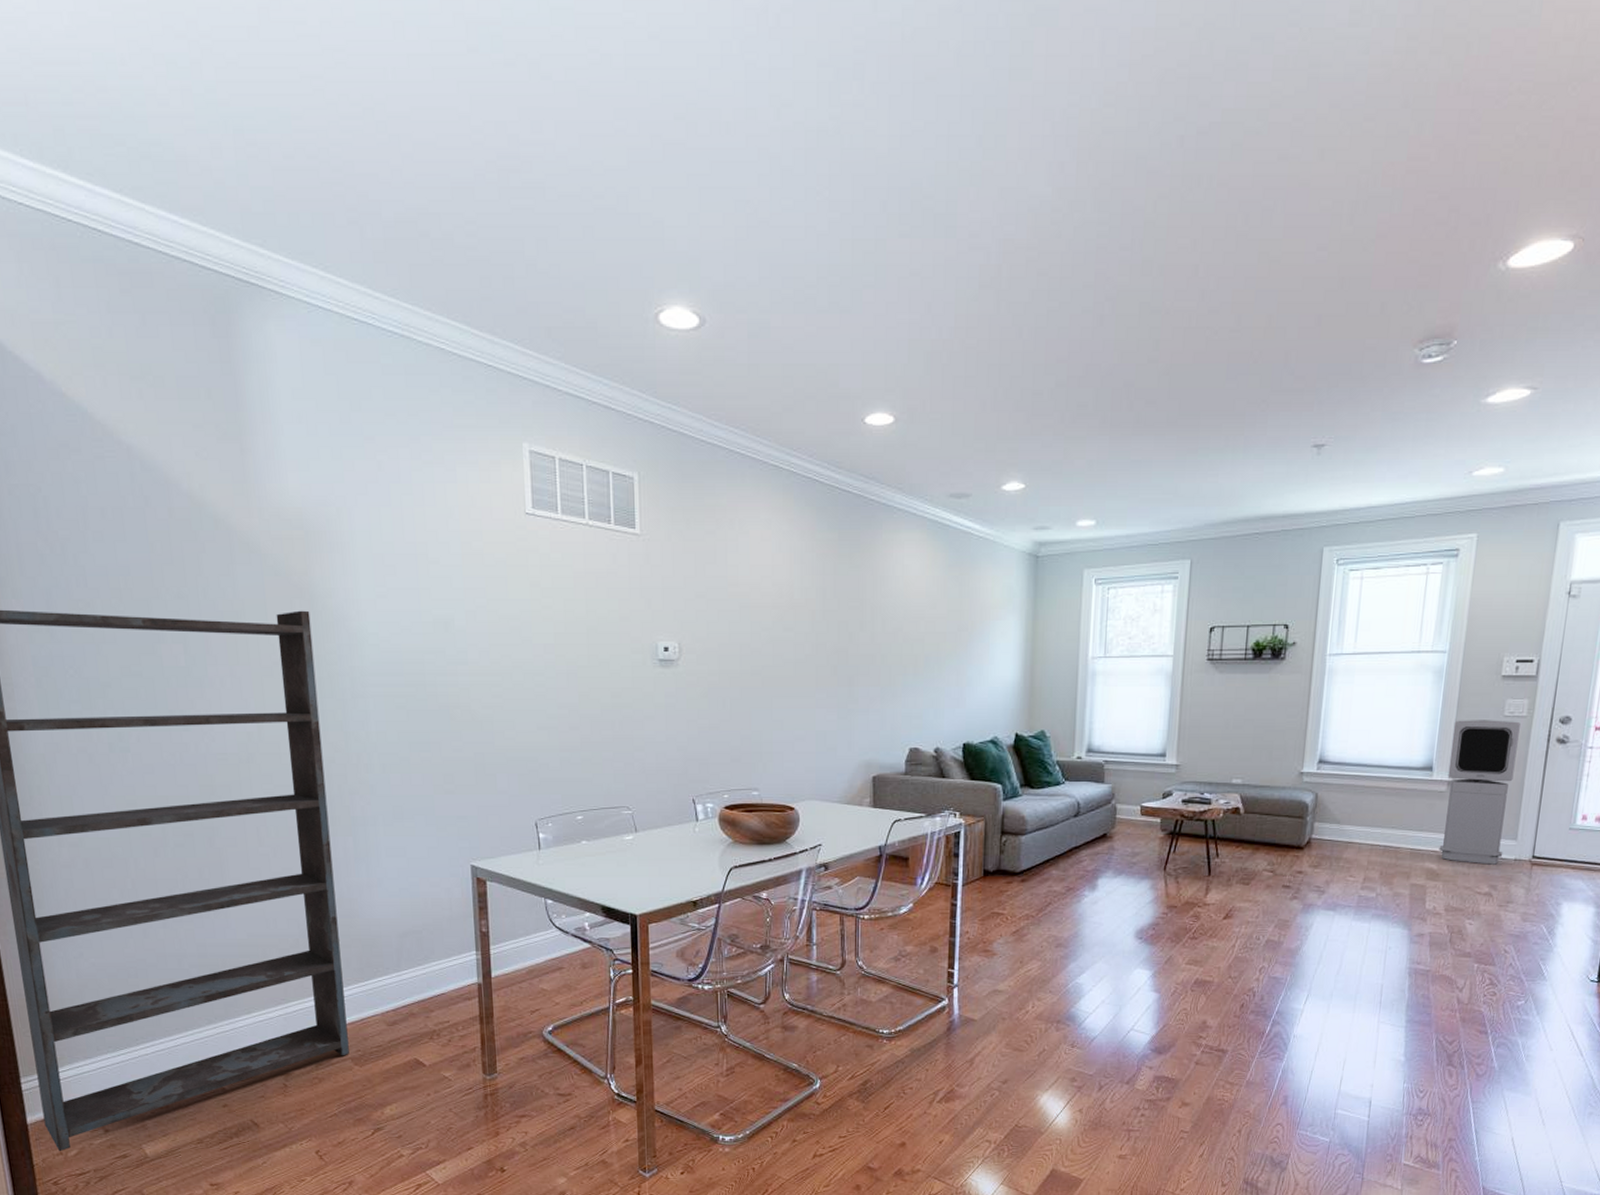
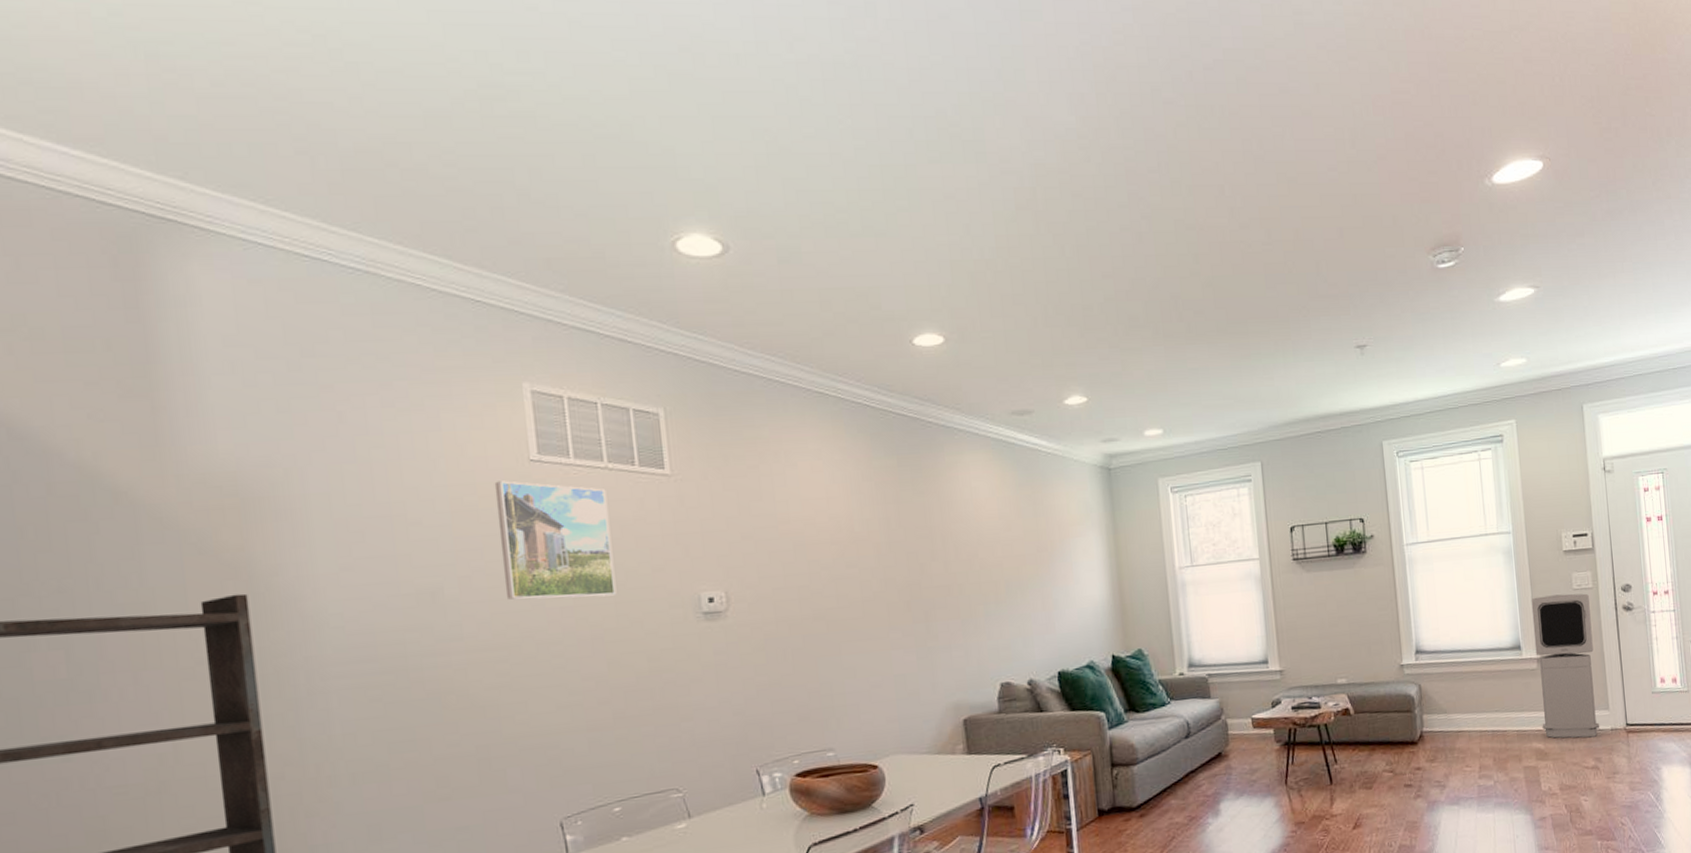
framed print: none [496,530,590,638] -> present [494,480,617,600]

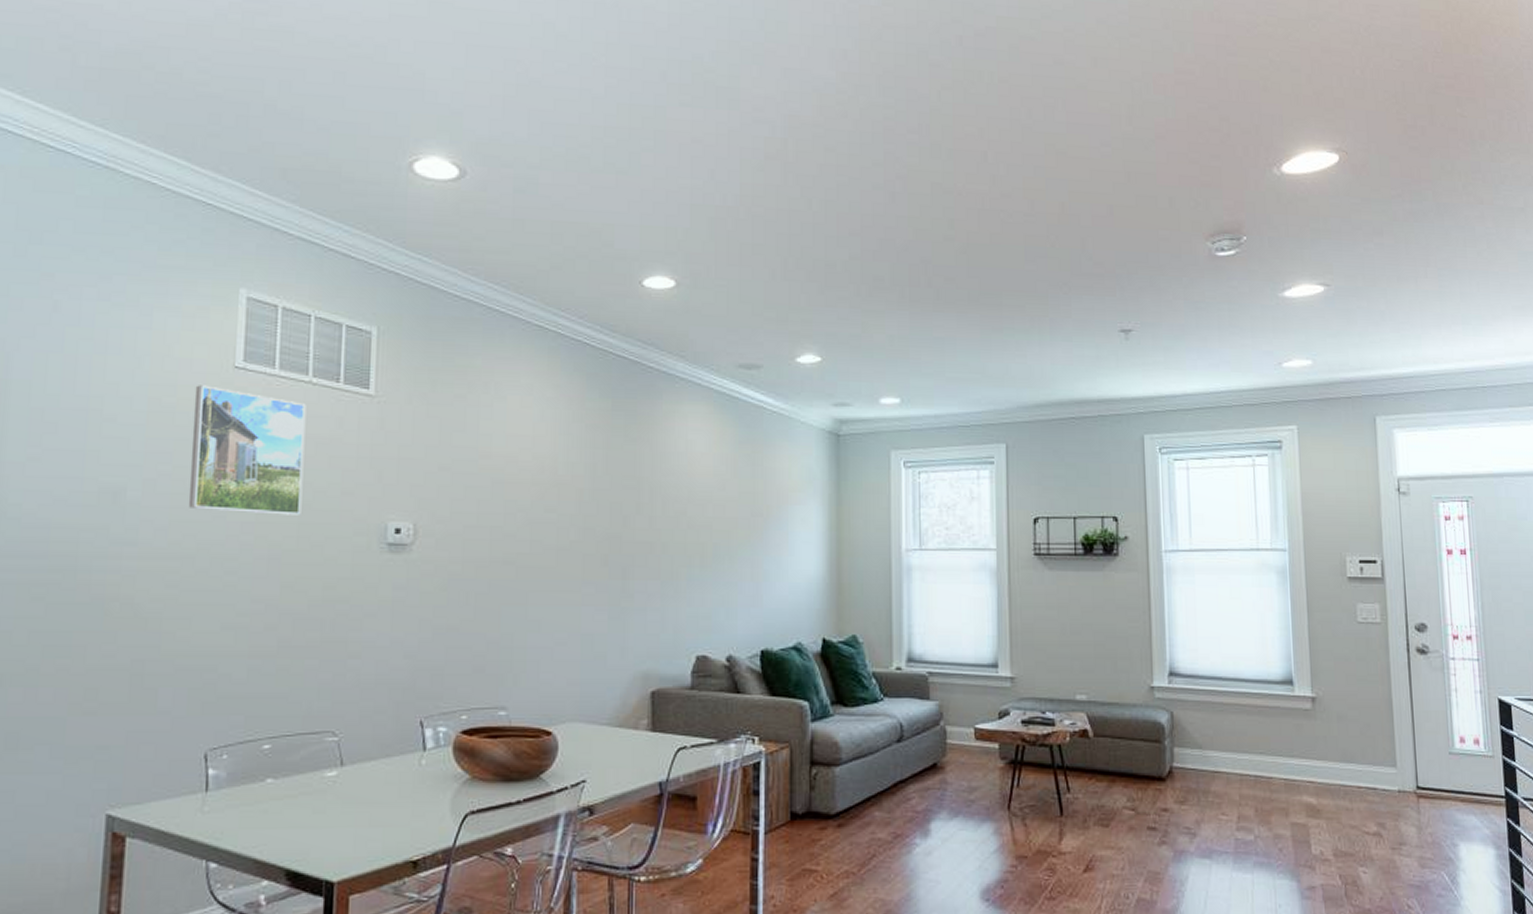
air purifier: present [1531,593,1600,738] -> none [1307,626,1385,798]

